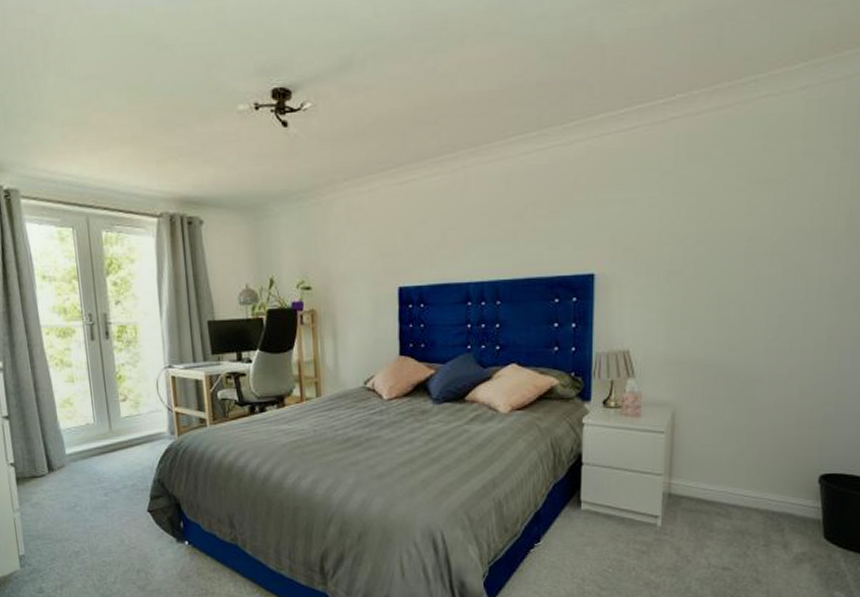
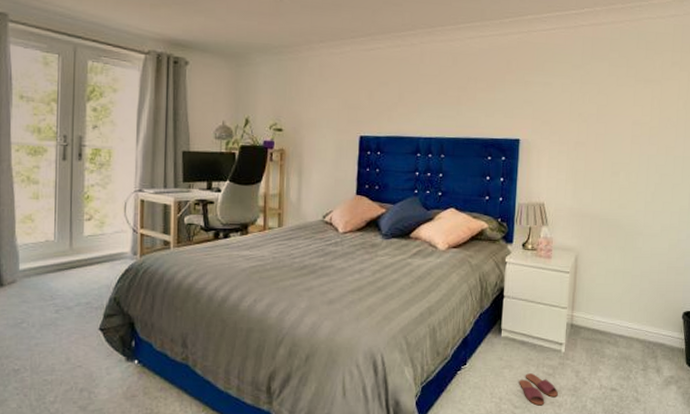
slippers: none [605,551,654,587] -> present [519,373,558,406]

